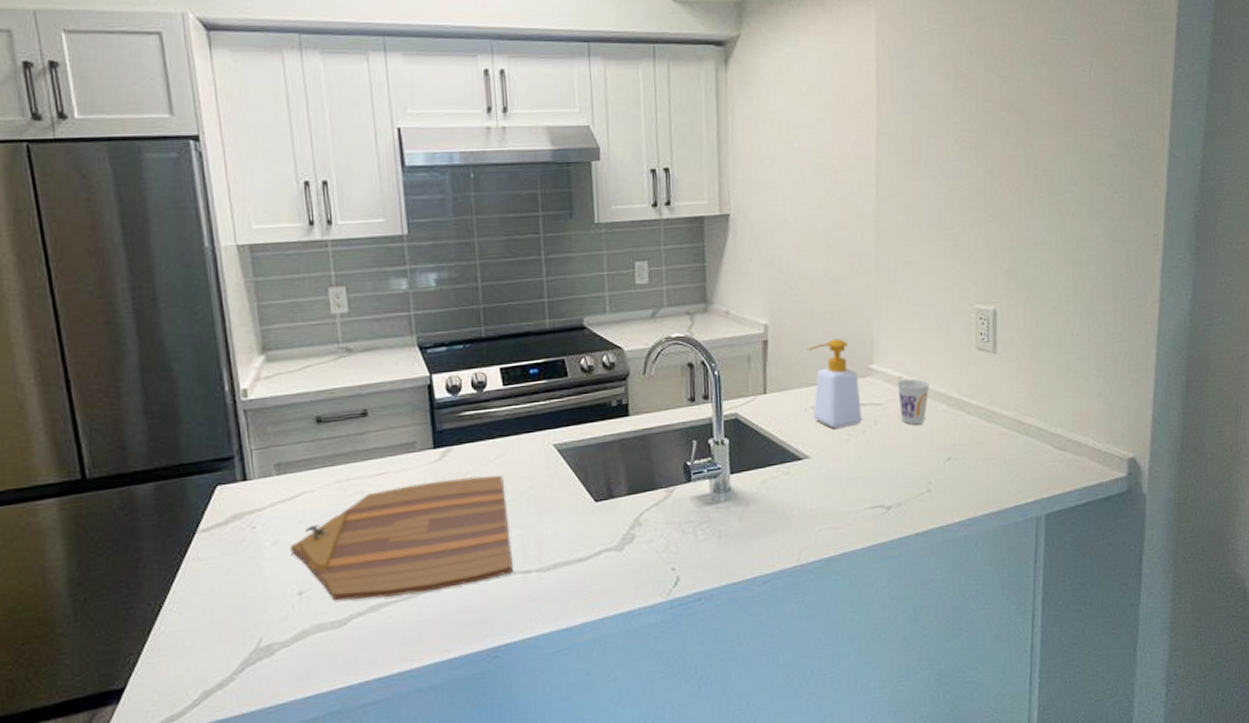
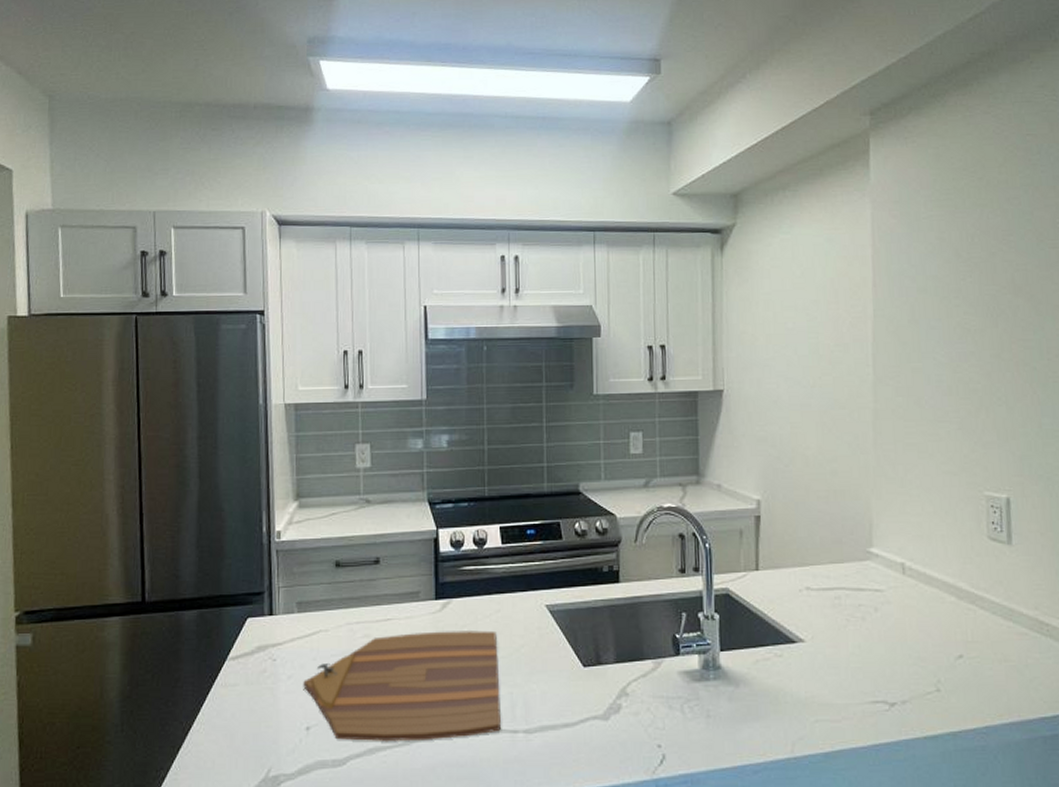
soap bottle: present [807,338,862,429] -> none [801,518,861,613]
cup: present [897,378,930,425] -> none [899,565,937,616]

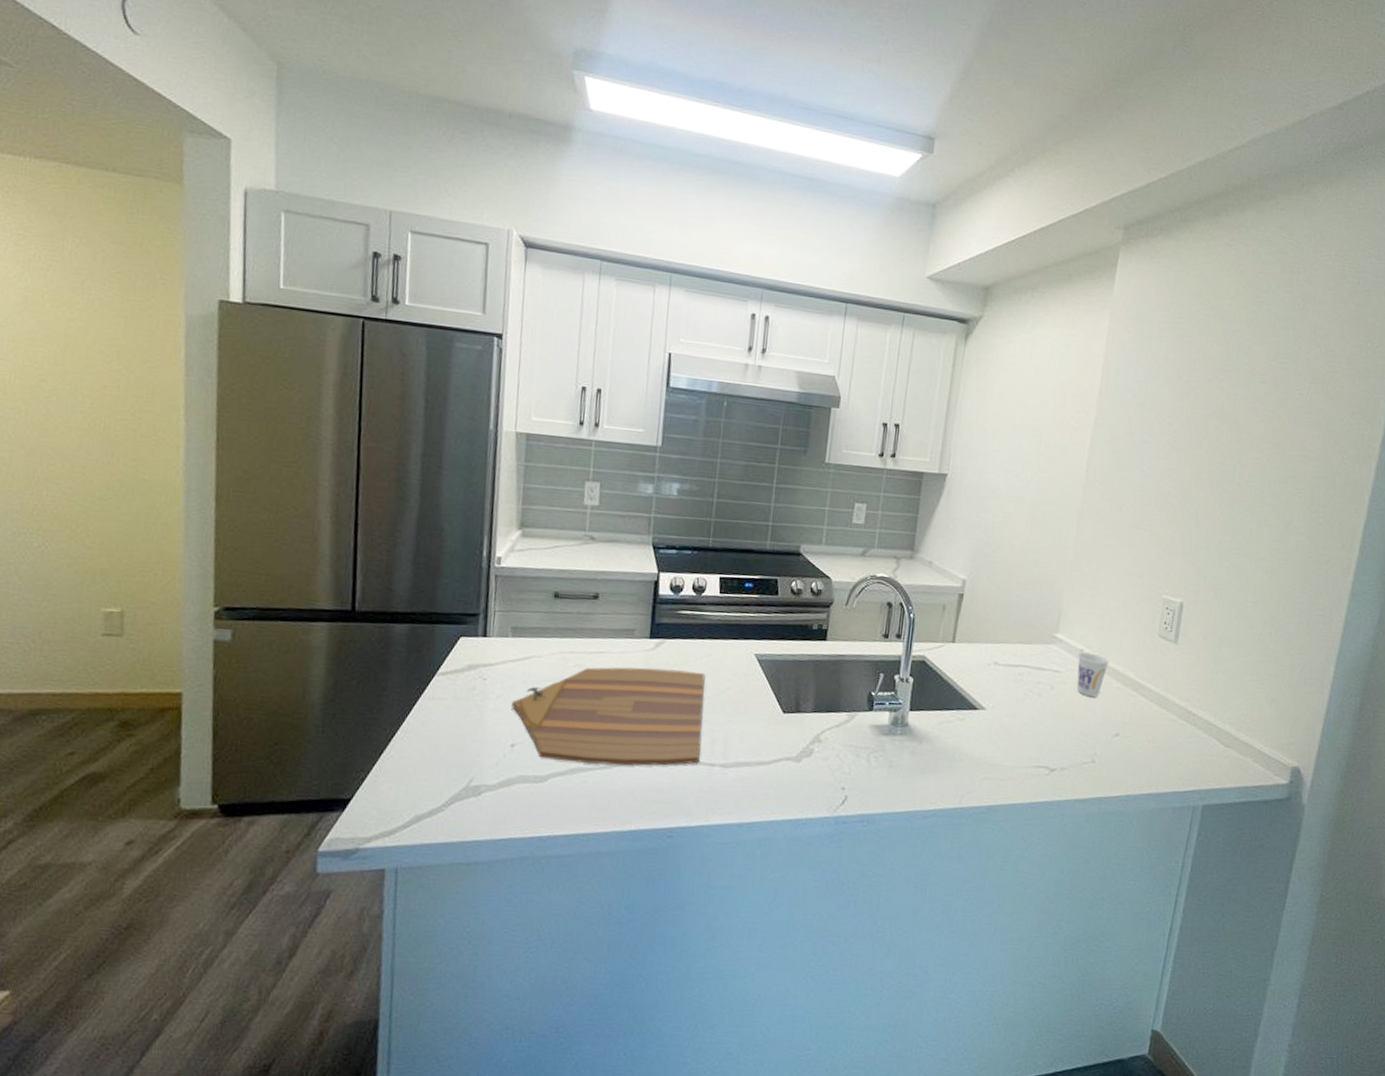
cup: none [899,565,937,616] -> present [1077,652,1109,697]

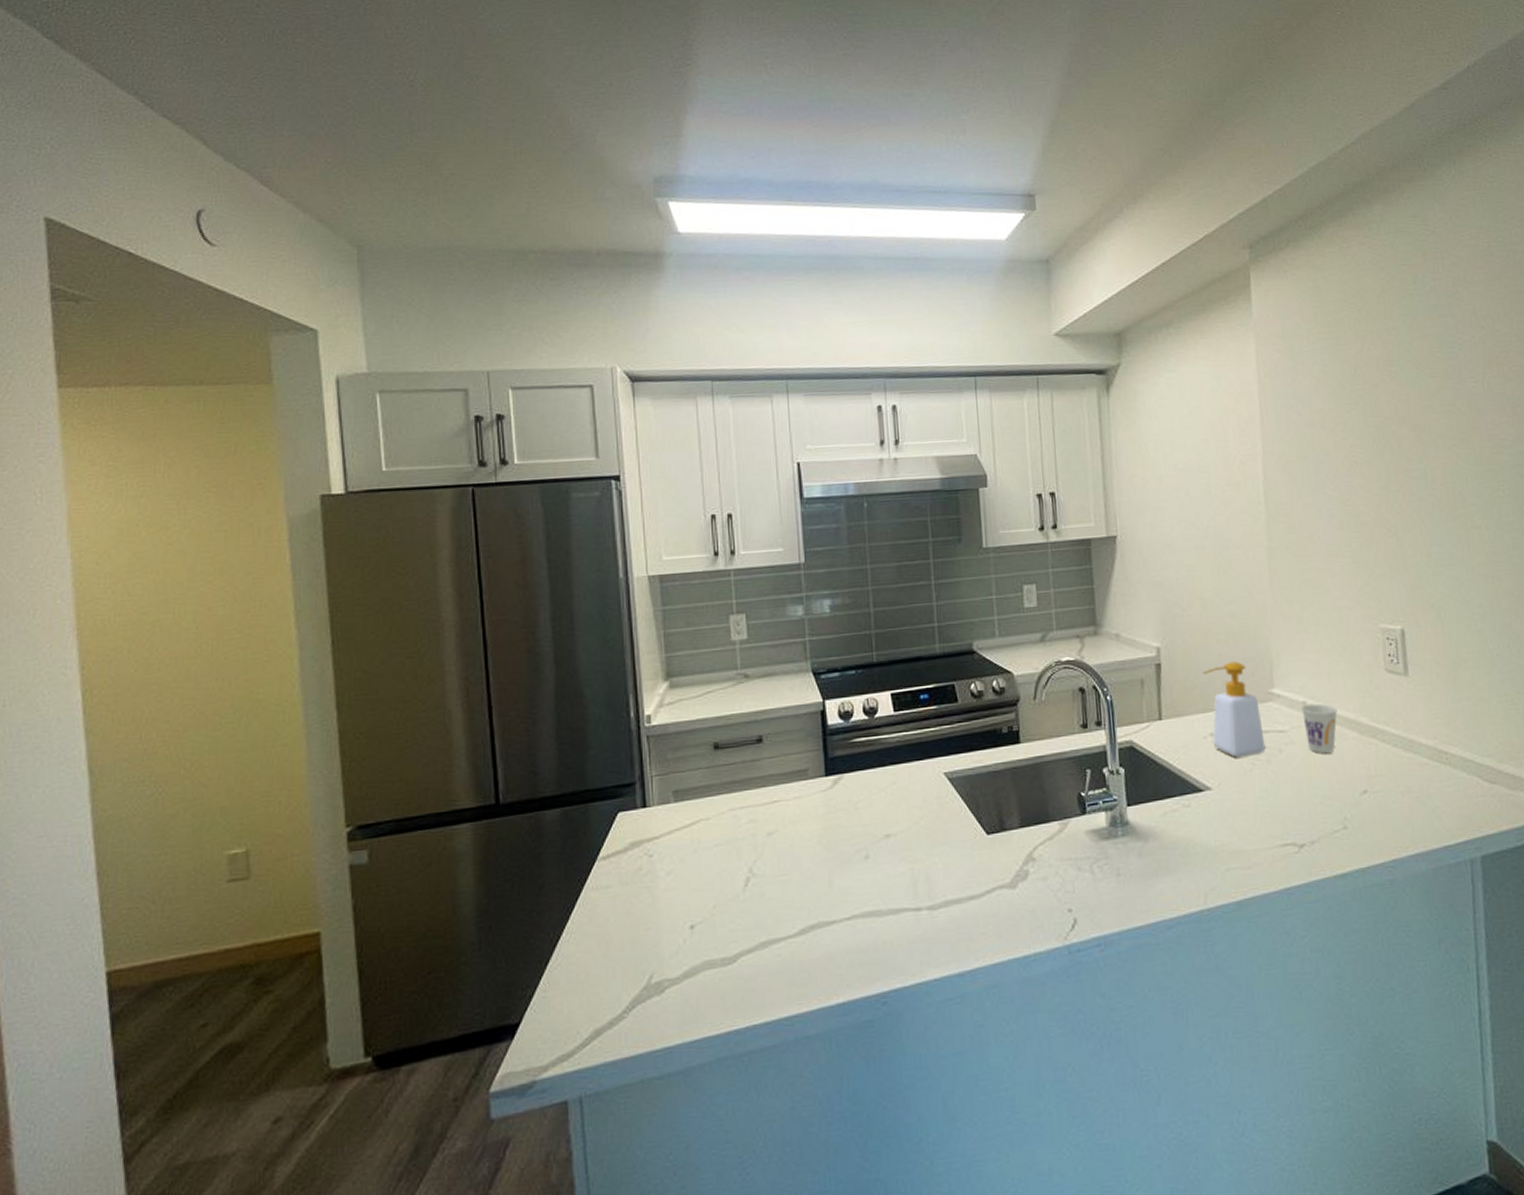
cutting board: present [511,667,705,766] -> none [684,804,903,936]
soap bottle: none [995,603,1043,687] -> present [1202,661,1266,758]

